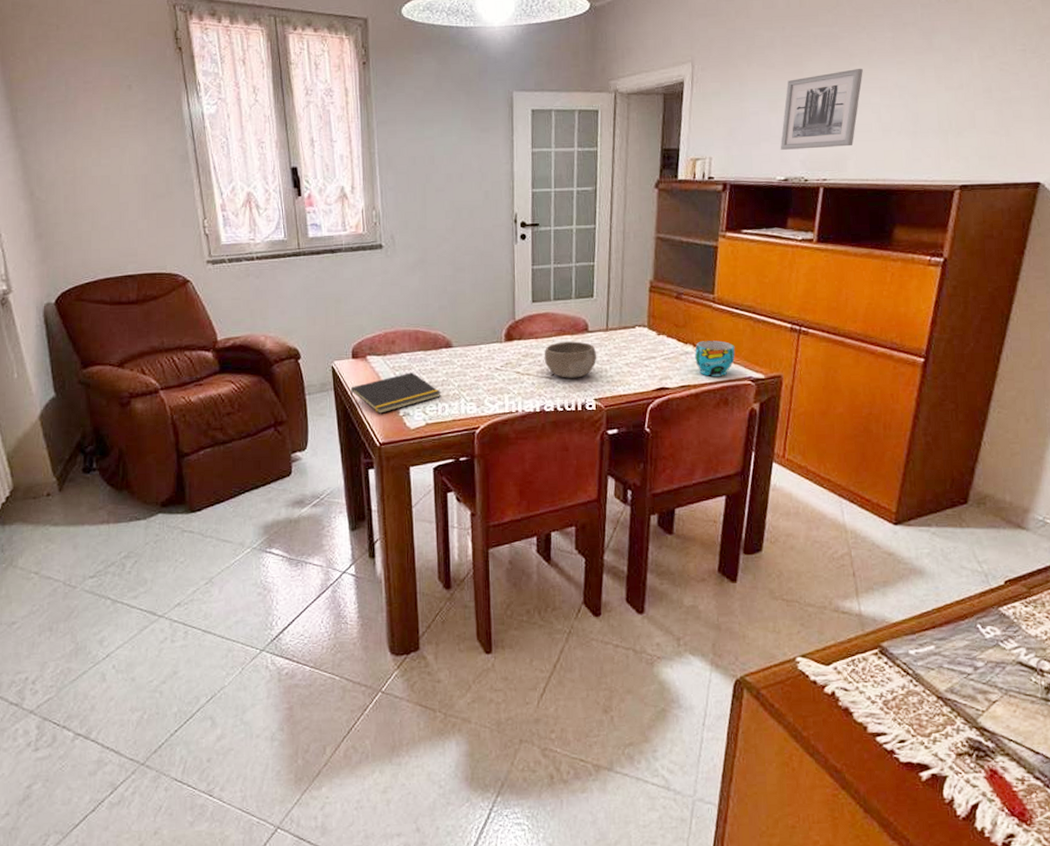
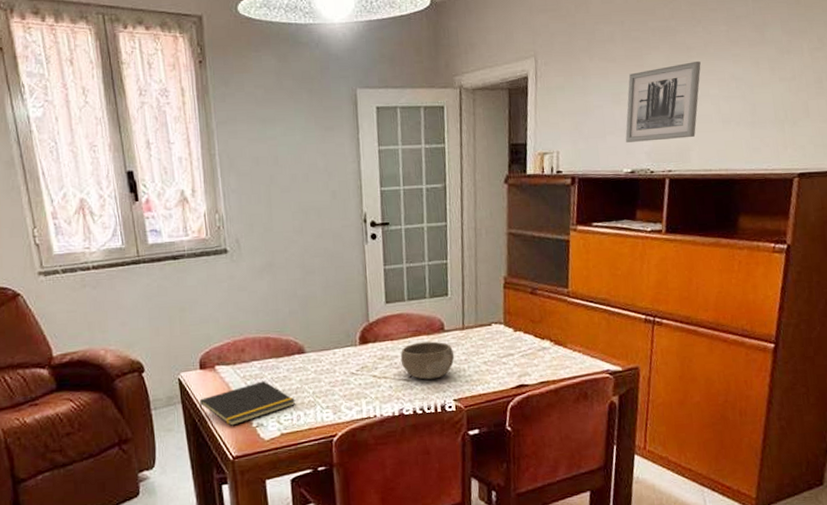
cup: present [695,340,735,377] -> none [552,335,592,372]

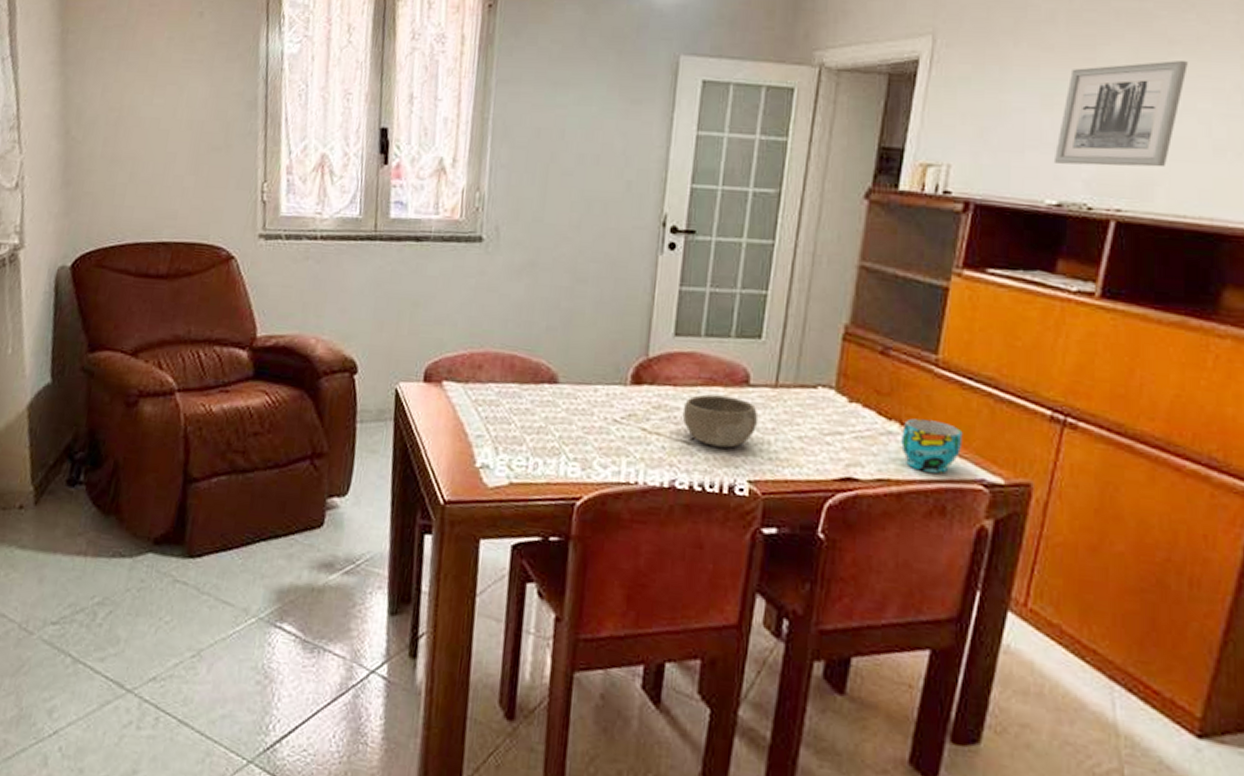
notepad: present [199,381,296,426] -> none [413,410,536,461]
cup: none [552,335,592,372] -> present [901,418,963,474]

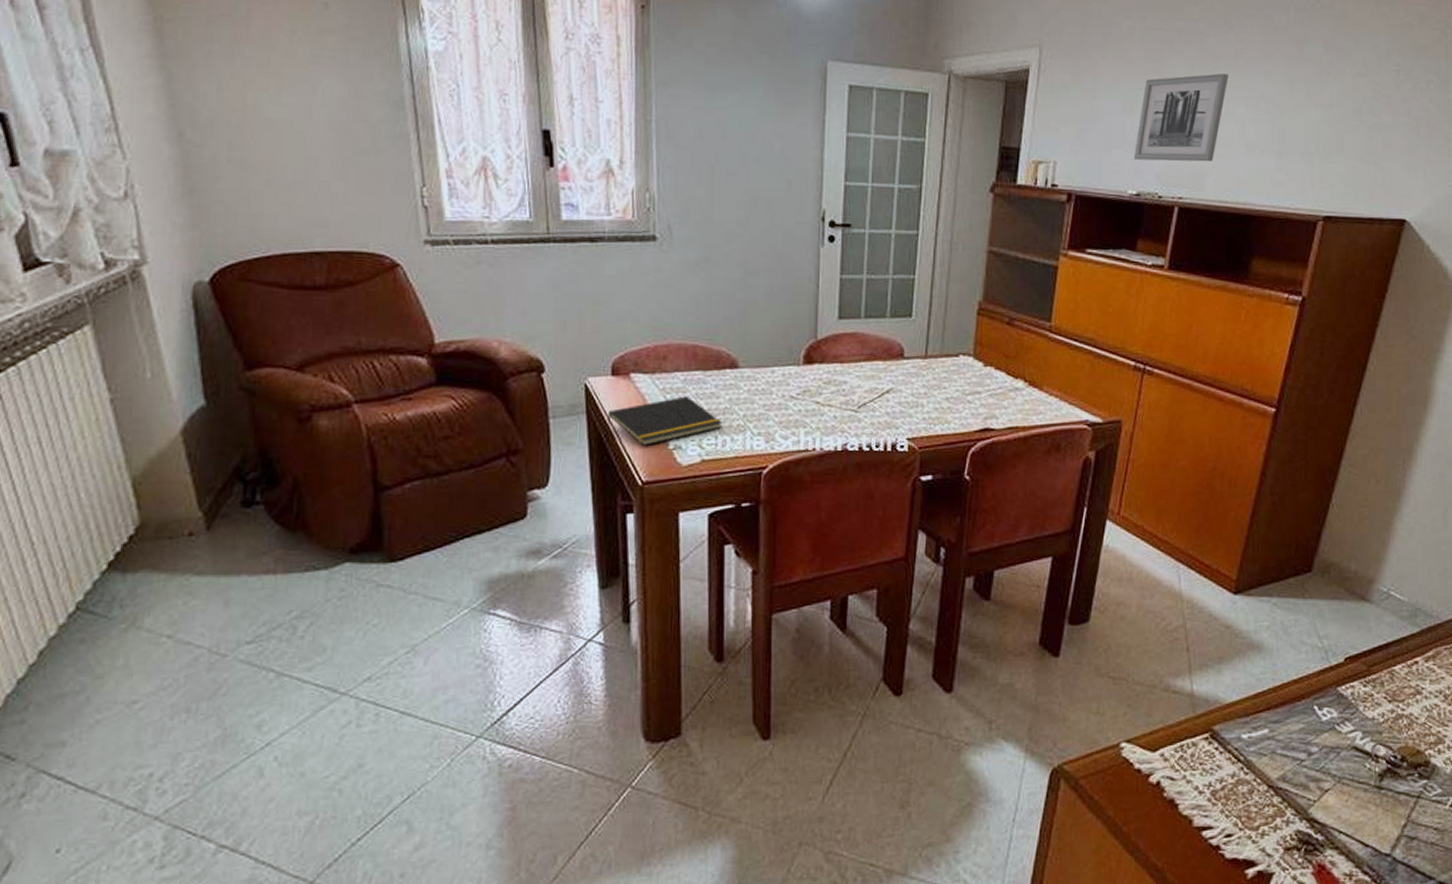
notepad: none [413,410,536,461] -> present [607,396,723,445]
bowl: present [682,394,759,448] -> none [849,368,913,413]
cup: present [901,418,963,474] -> none [1026,376,1071,419]

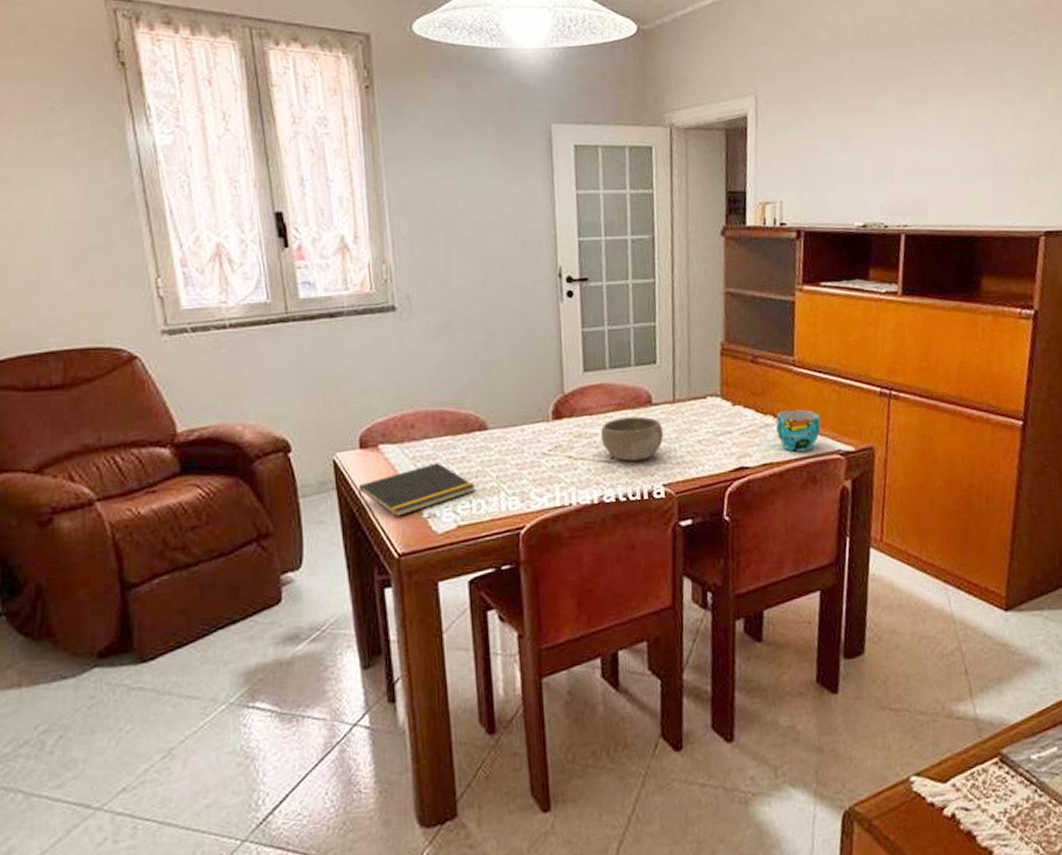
bowl: none [849,368,913,413] -> present [600,416,664,462]
cup: none [1026,376,1071,419] -> present [776,409,822,452]
wall art: present [1133,73,1228,162] -> none [856,106,938,193]

